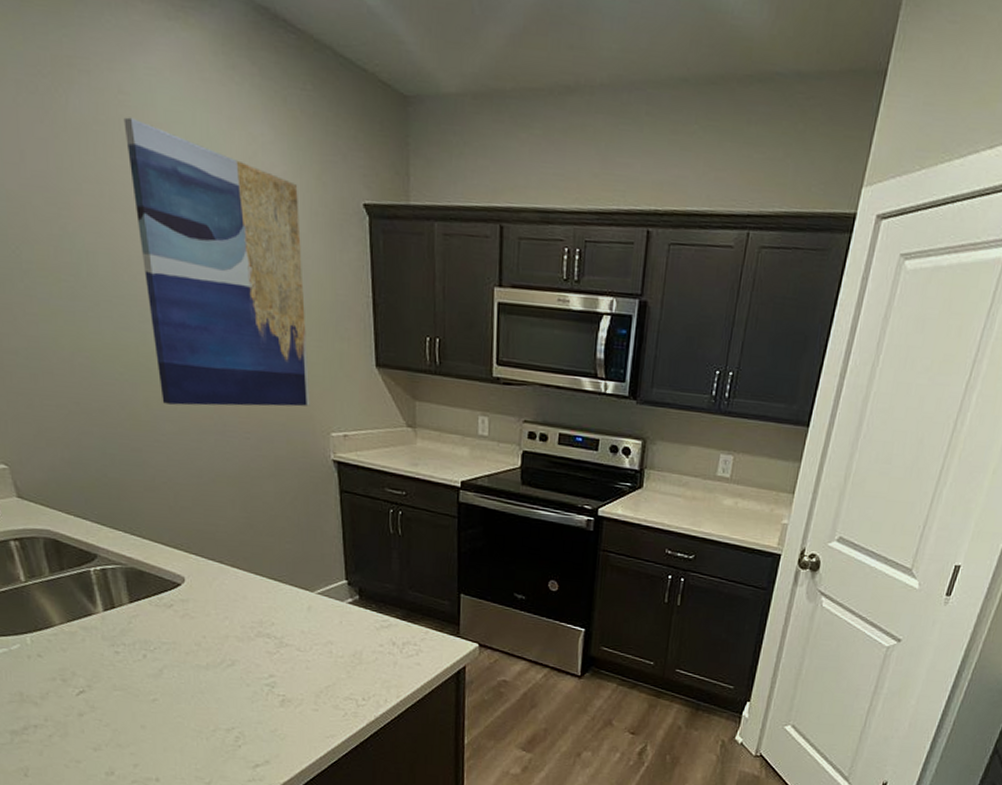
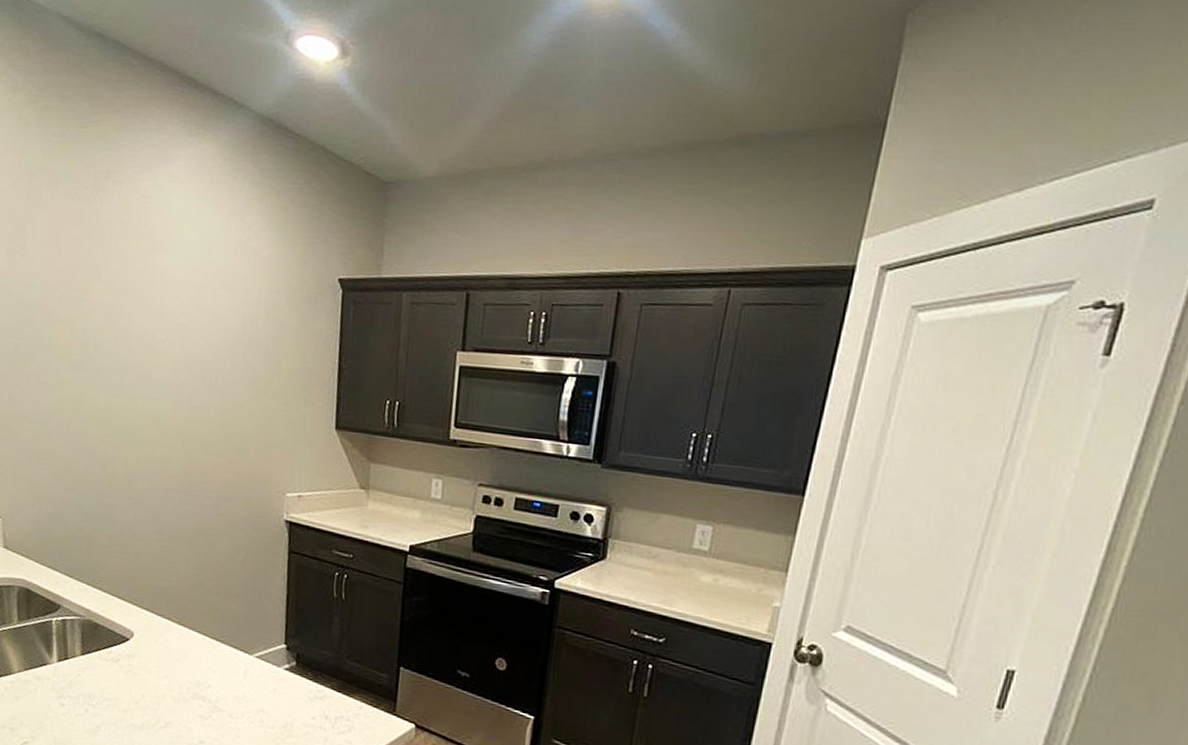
wall art: present [123,117,310,407] -> none [138,216,282,467]

